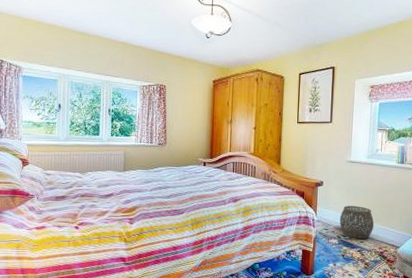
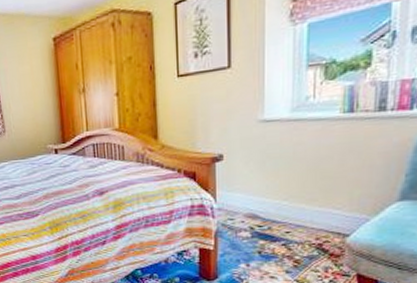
woven basket: present [339,206,375,240] -> none [251,183,307,229]

